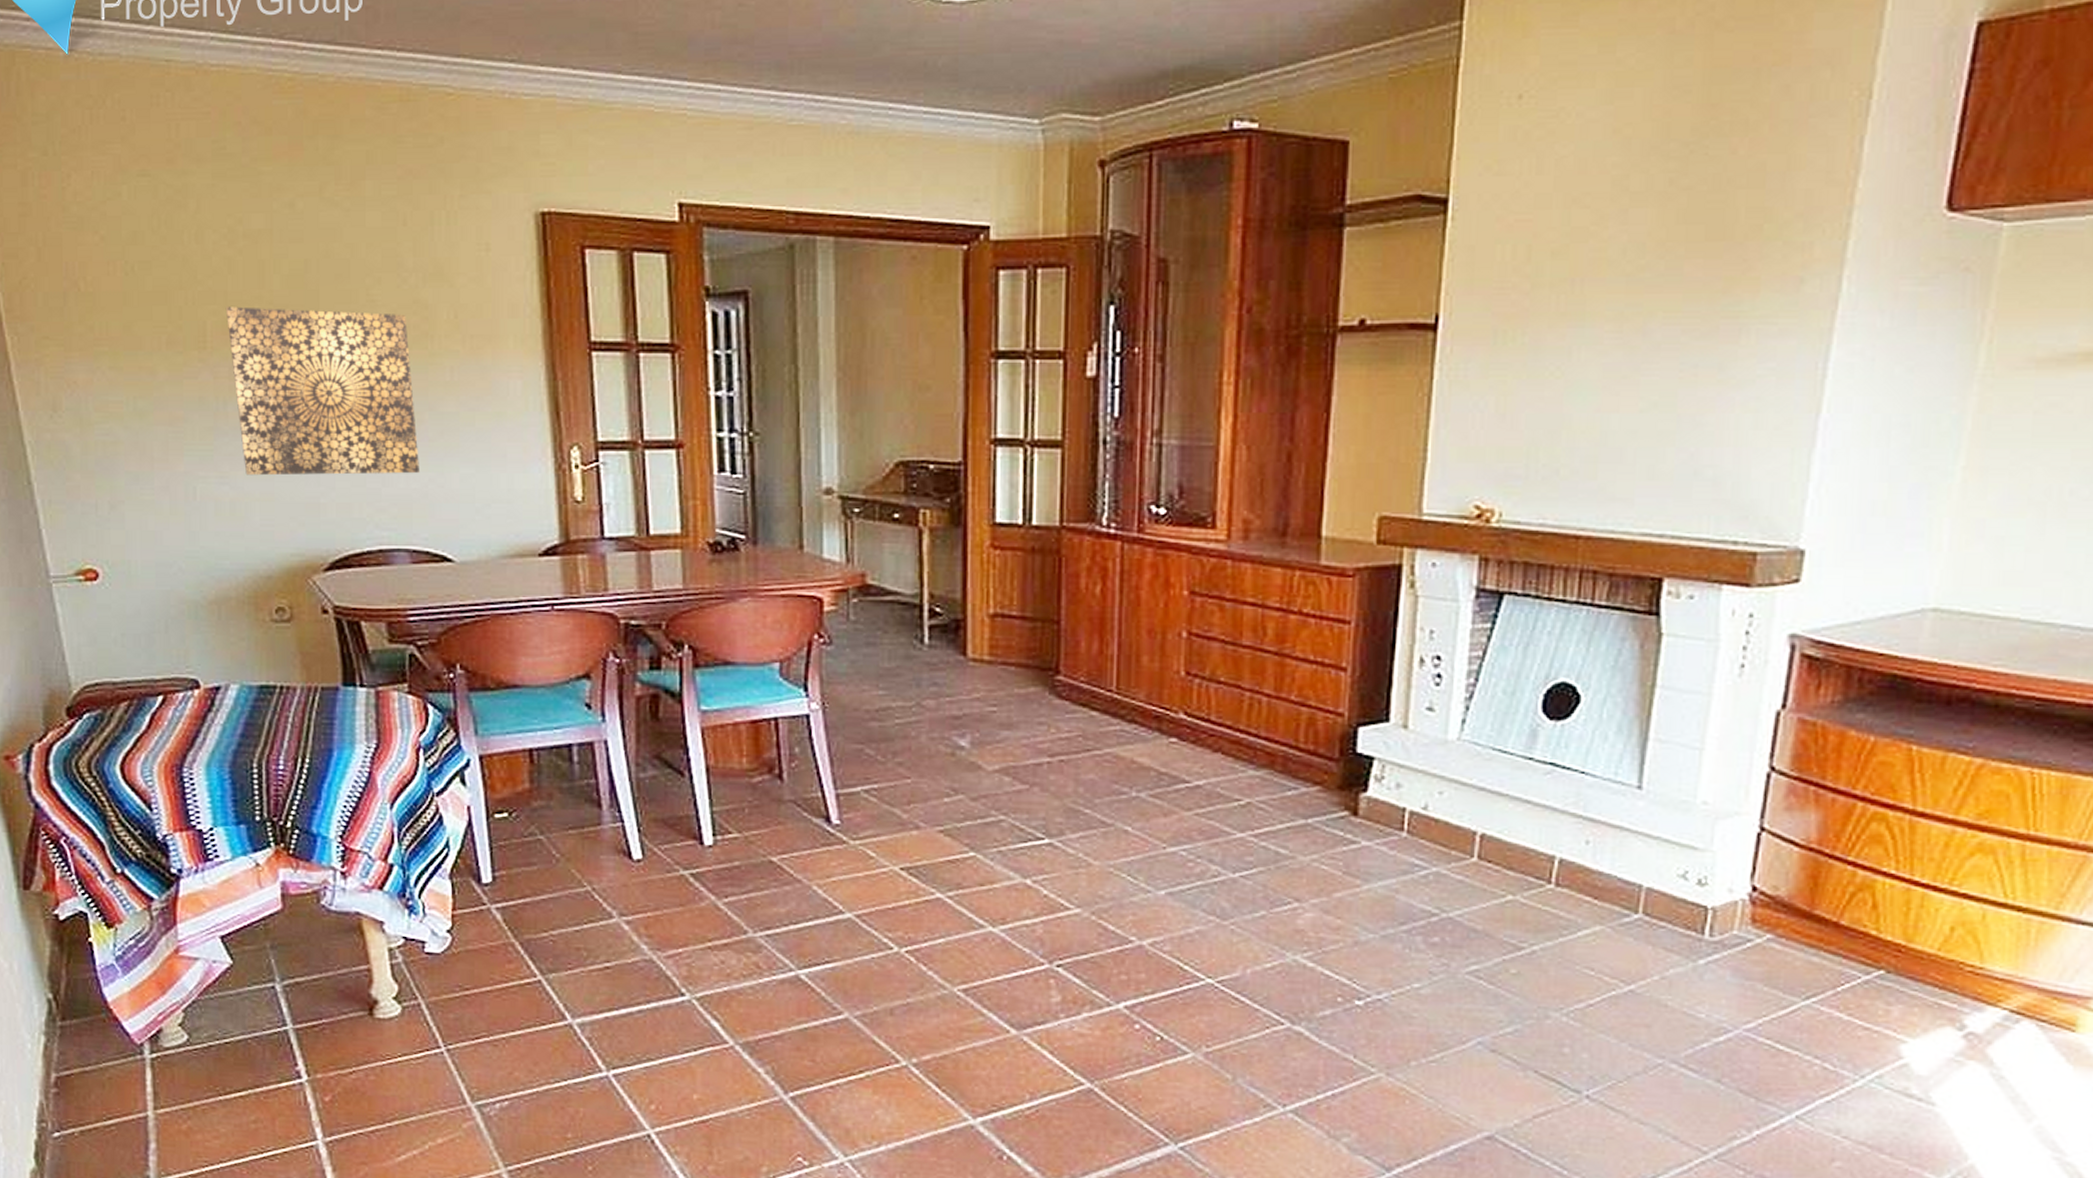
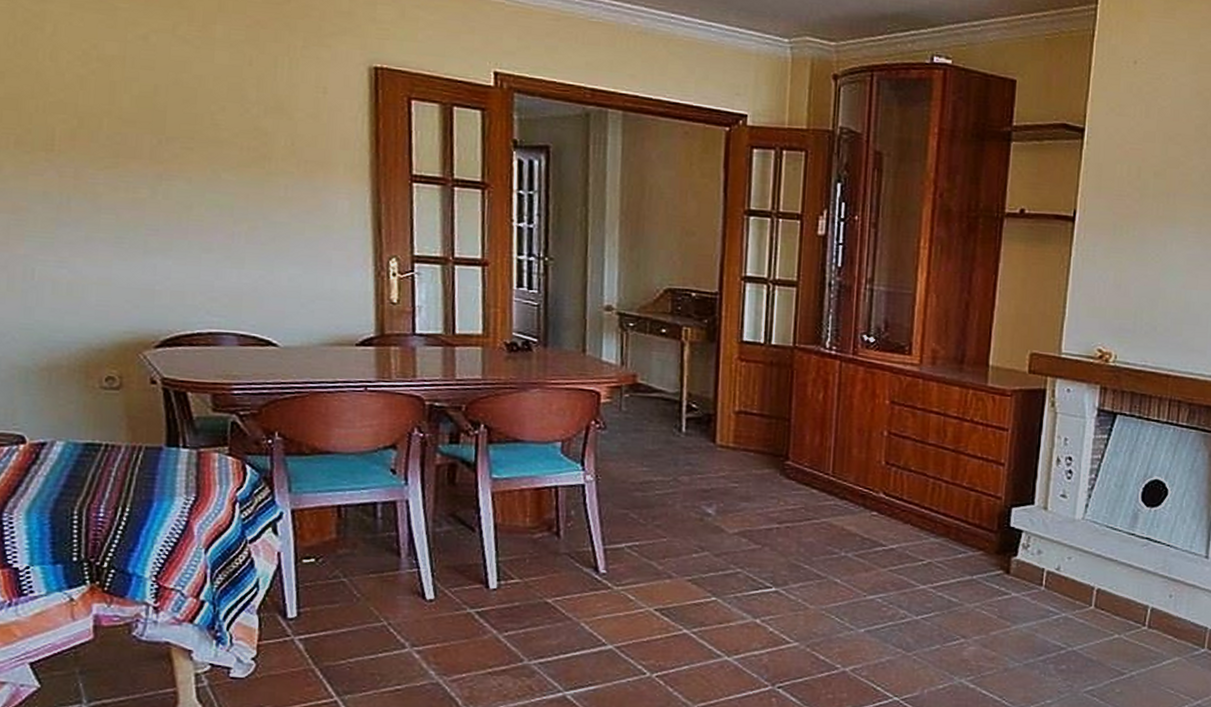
wall art: present [225,307,421,476] -> none [75,117,252,271]

